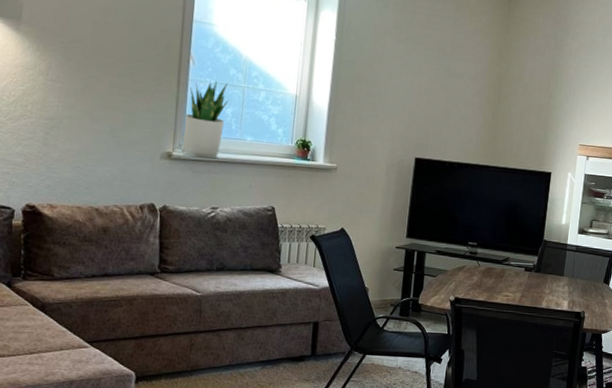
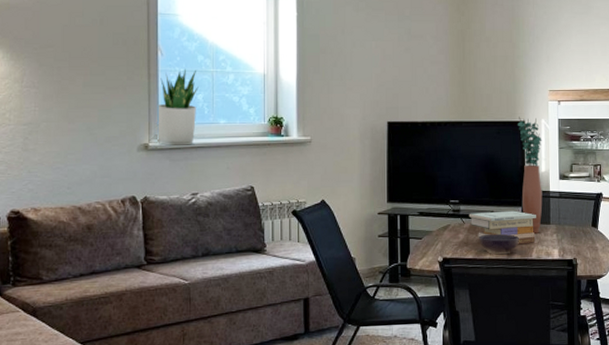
books: none [485,257,551,293] -> present [468,210,536,245]
bowl: none [491,279,532,301] -> present [478,233,520,255]
vase: none [538,167,567,284] -> present [518,117,543,234]

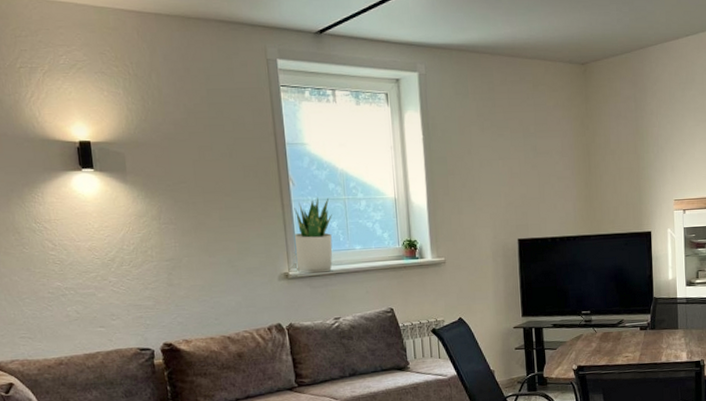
books: present [468,210,536,245] -> none [600,318,665,350]
bowl: present [478,233,520,255] -> none [610,340,650,360]
vase: present [518,117,543,234] -> none [644,227,671,339]

